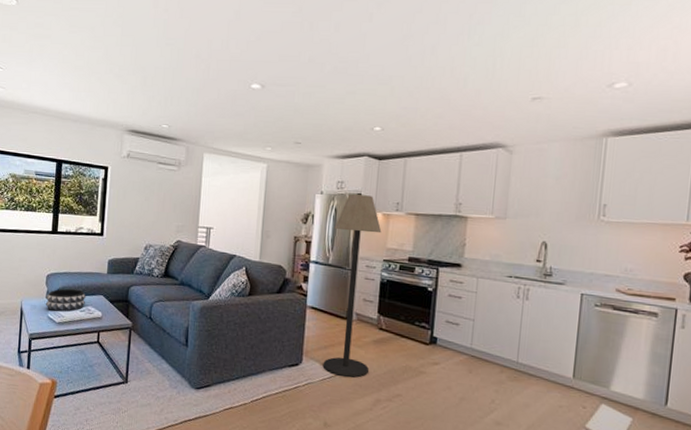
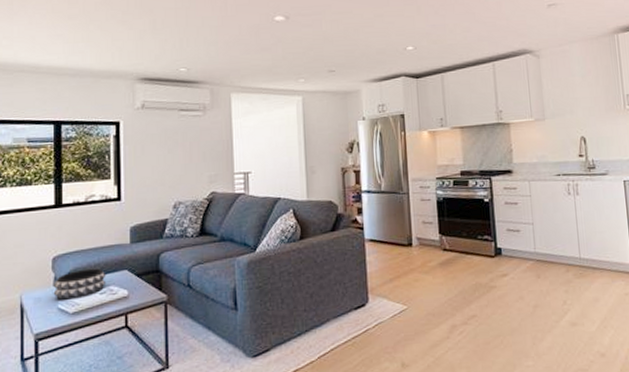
floor lamp: present [323,194,382,378] -> none [382,115,439,309]

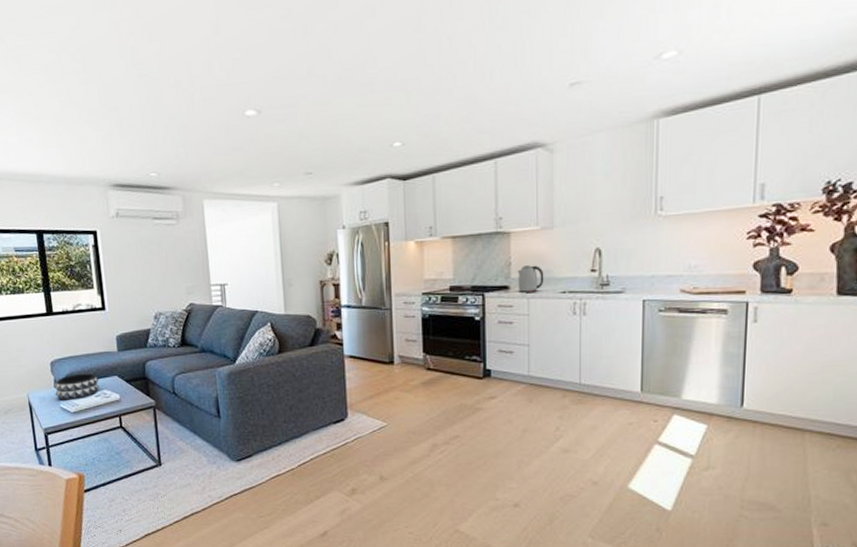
kettle: none [519,151,542,177] -> present [518,265,544,294]

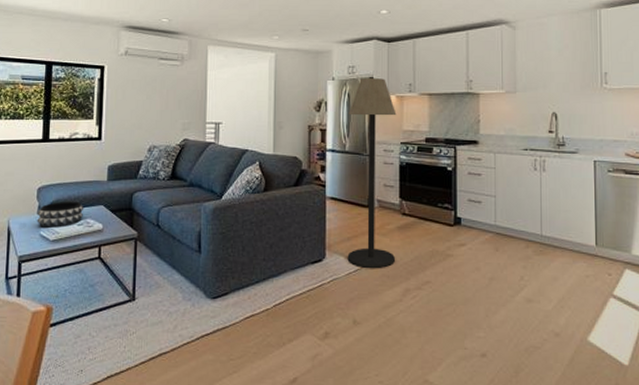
floor lamp: none [363,223,420,426] -> present [347,78,397,269]
kettle: present [518,265,544,294] -> none [486,124,509,149]

